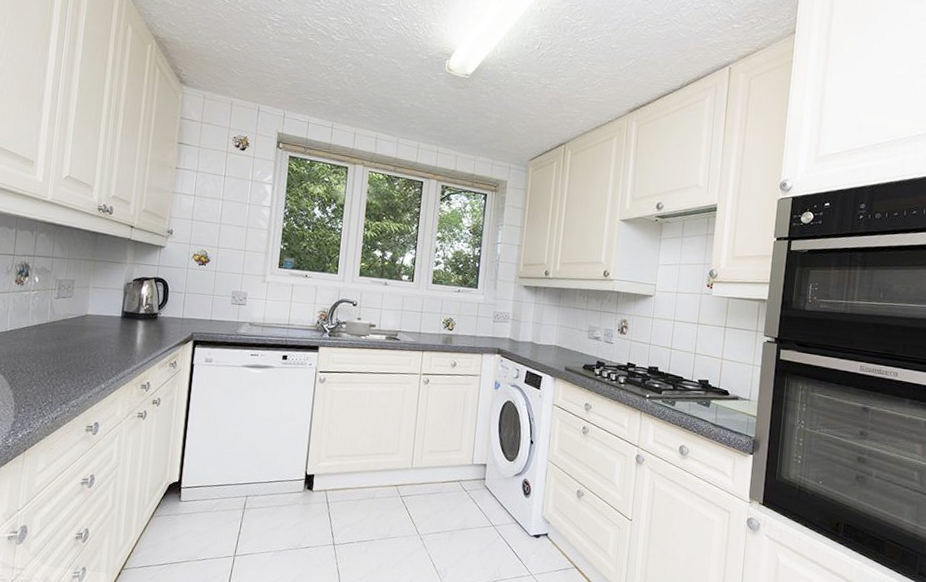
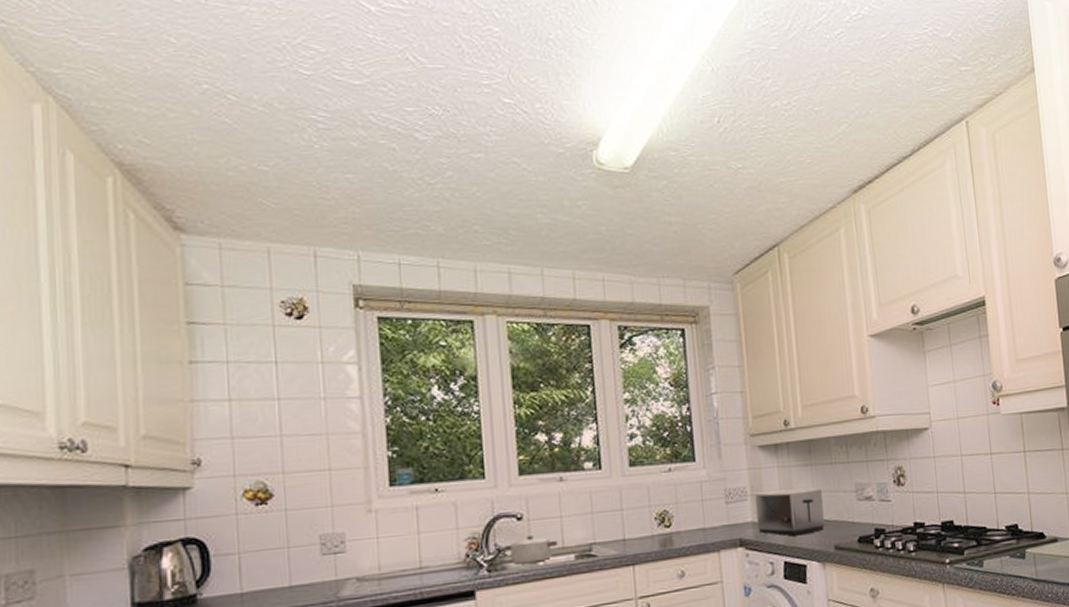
toaster: none [512,318,563,355] -> present [755,488,825,537]

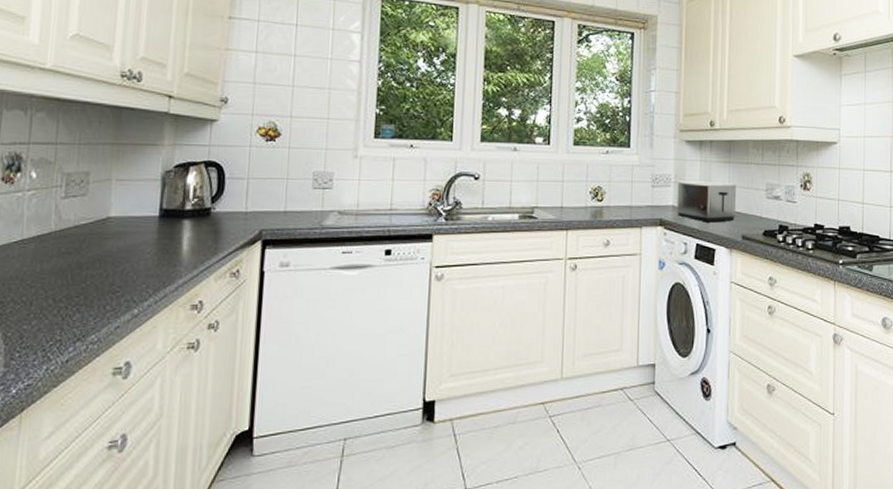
cooking pot: present [503,535,559,565] -> none [460,194,507,217]

